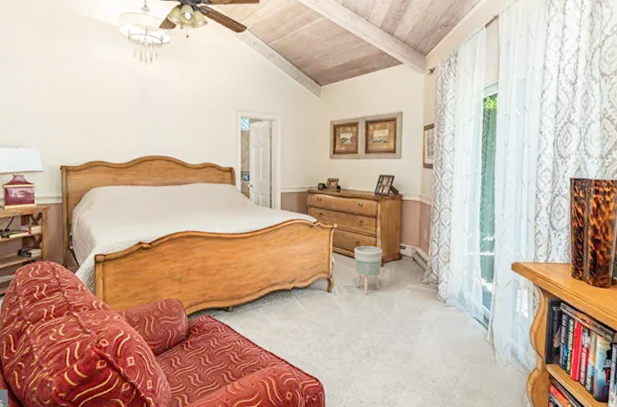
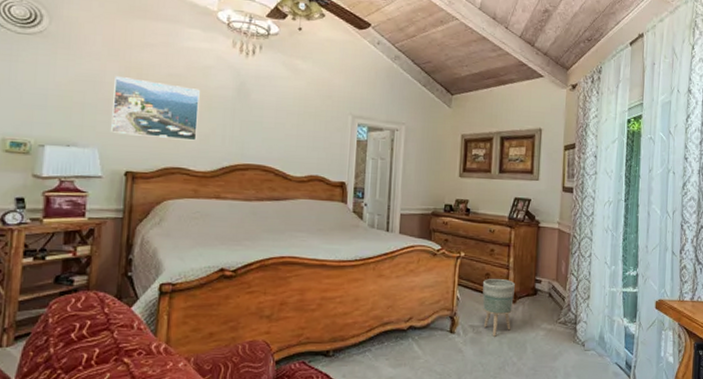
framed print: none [45,88,112,138] -> present [111,76,200,141]

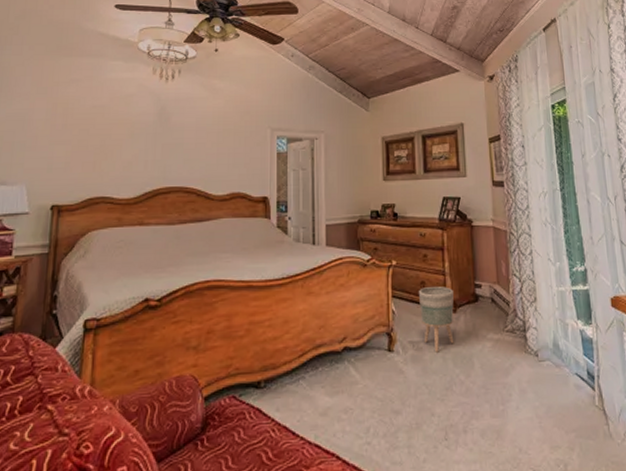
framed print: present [111,76,200,141] -> none [38,113,123,169]

